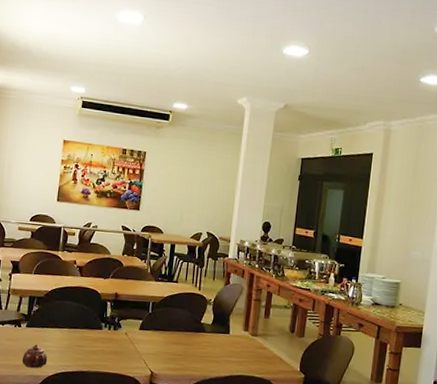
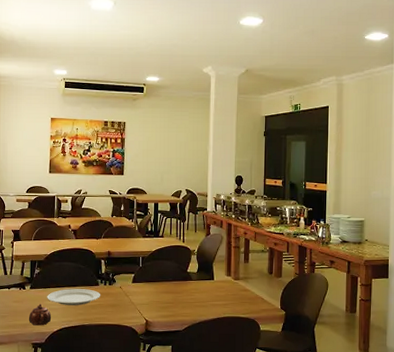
plate: none [44,330,104,350] -> present [47,289,101,306]

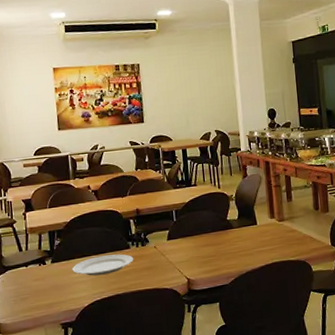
teapot: present [28,303,52,326] -> none [53,278,81,304]

